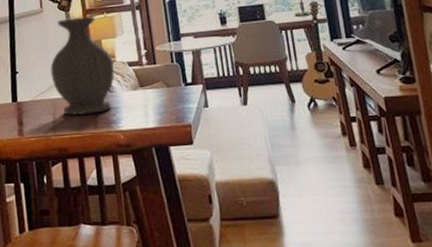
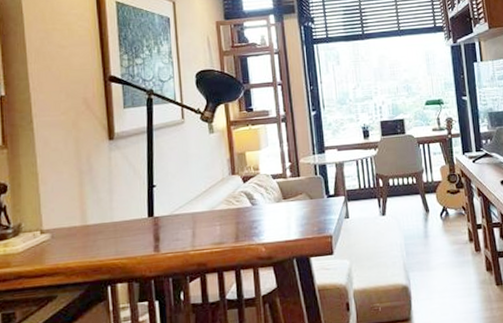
vase: present [50,16,115,116] -> none [191,128,258,230]

